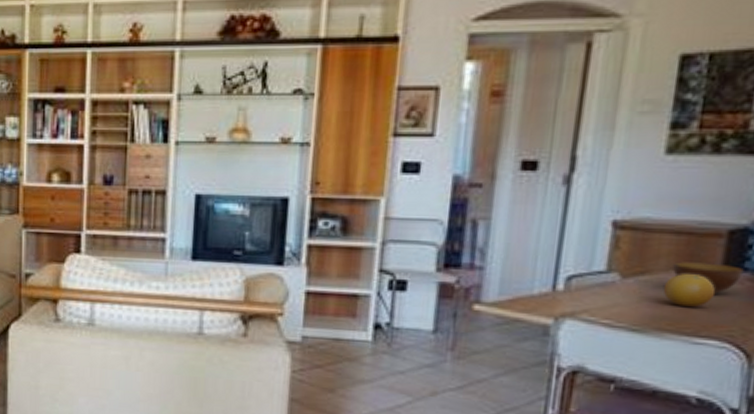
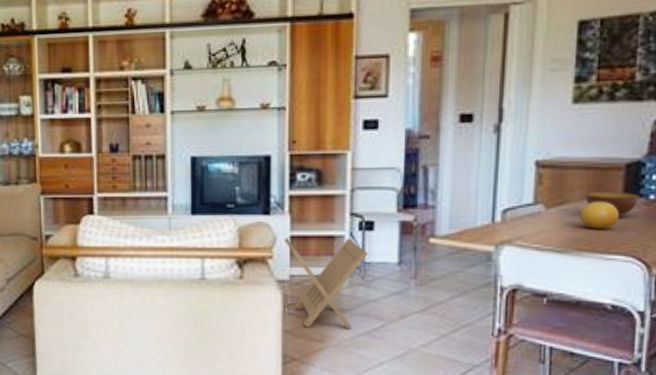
magazine rack: none [297,293,398,403] -> present [283,238,368,329]

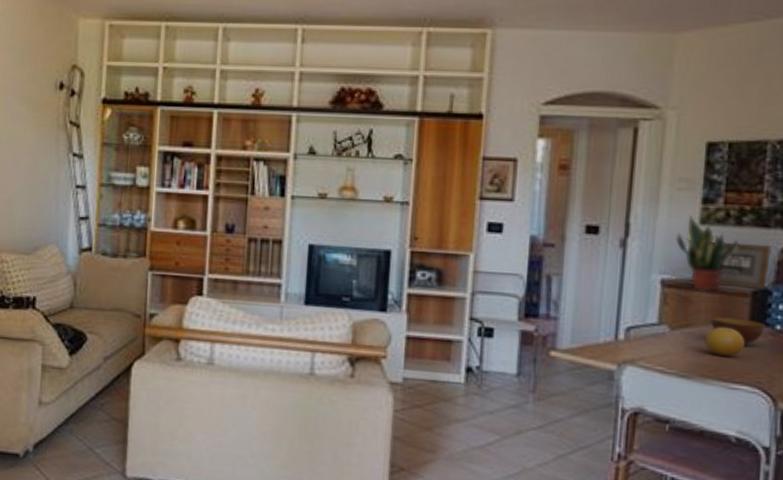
magazine rack: present [283,238,368,329] -> none [399,338,486,441]
potted plant: none [548,95,613,169] -> present [675,214,740,292]
picture frame: none [565,118,645,163] -> present [690,241,772,290]

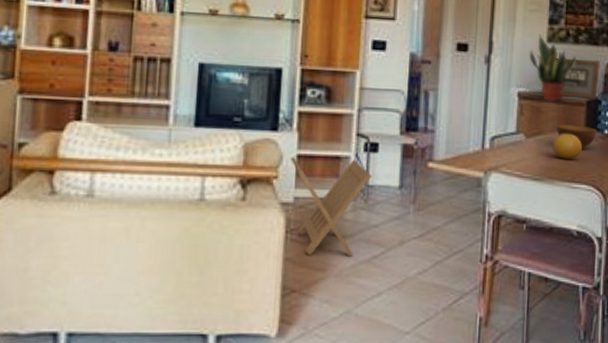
magazine rack: none [399,338,486,441] -> present [290,157,372,257]

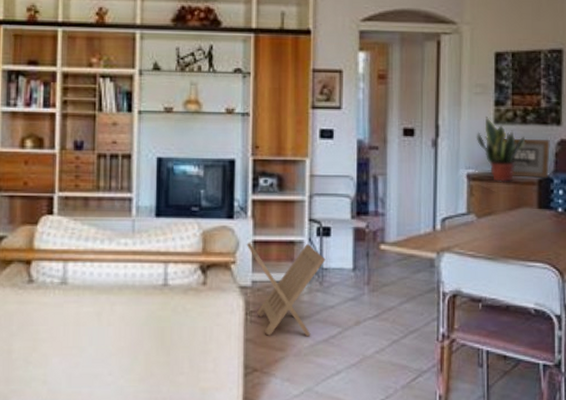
fruit: present [551,133,582,159] -> none [504,212,535,238]
bowl: present [556,124,597,150] -> none [508,204,551,229]

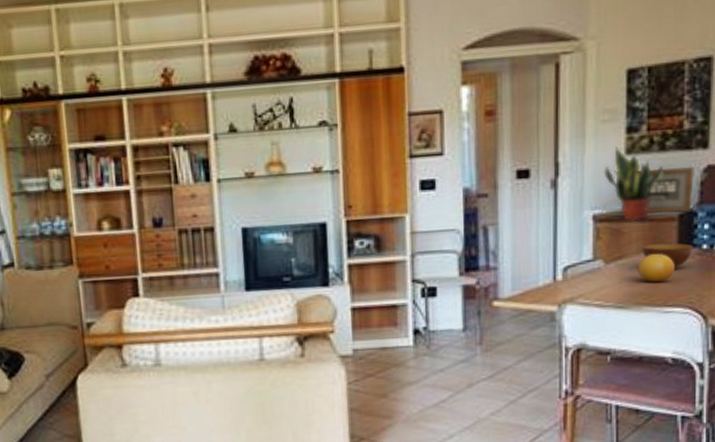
magazine rack: present [246,243,326,337] -> none [344,306,432,404]
fruit: none [504,212,535,238] -> present [637,253,674,282]
bowl: none [508,204,551,229] -> present [642,243,693,270]

